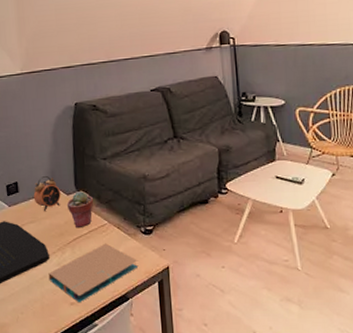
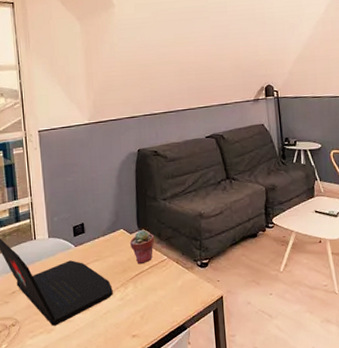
alarm clock: present [33,175,61,212] -> none [98,216,124,250]
notebook: present [48,243,138,303] -> none [112,277,195,335]

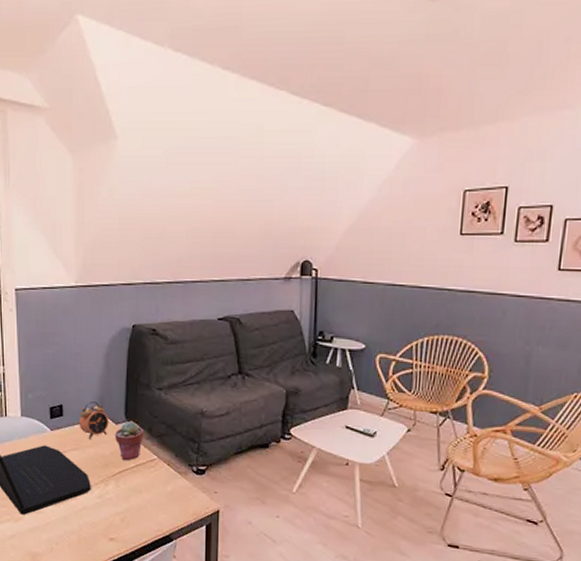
alarm clock: none [98,216,124,250] -> present [79,400,109,440]

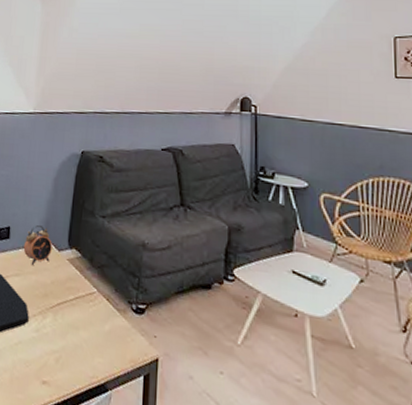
potted succulent: present [114,421,144,460] -> none [56,249,86,292]

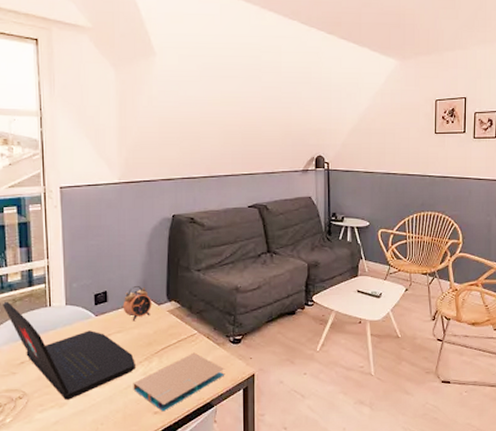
notebook: none [24,315,125,384] -> present [133,352,225,412]

